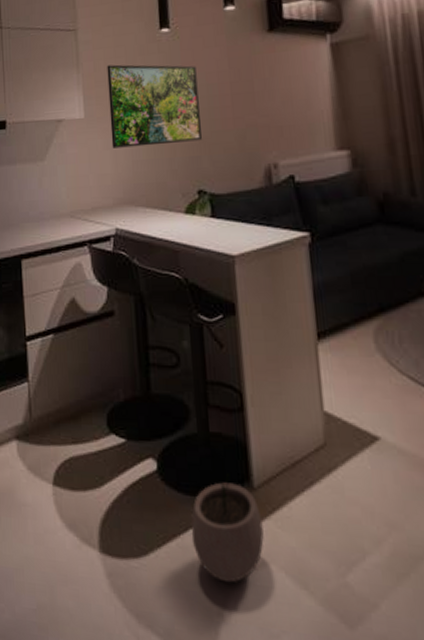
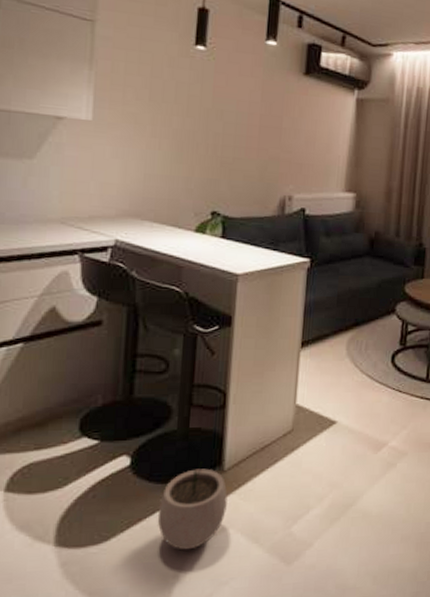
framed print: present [107,64,202,149] -> none [122,69,228,165]

